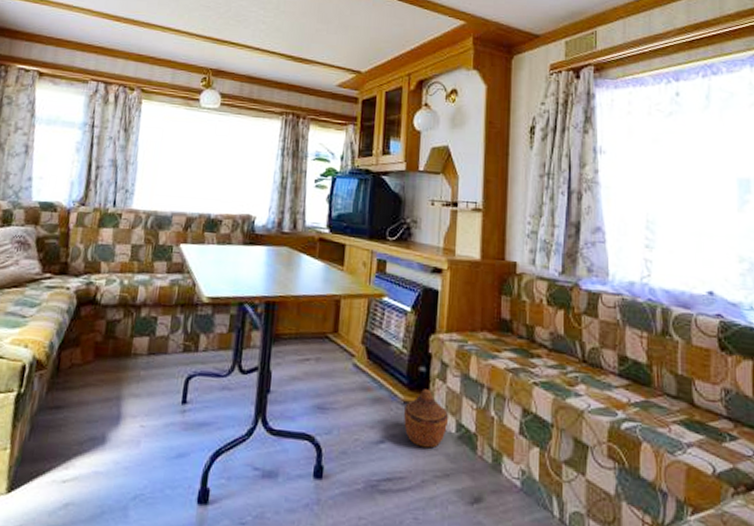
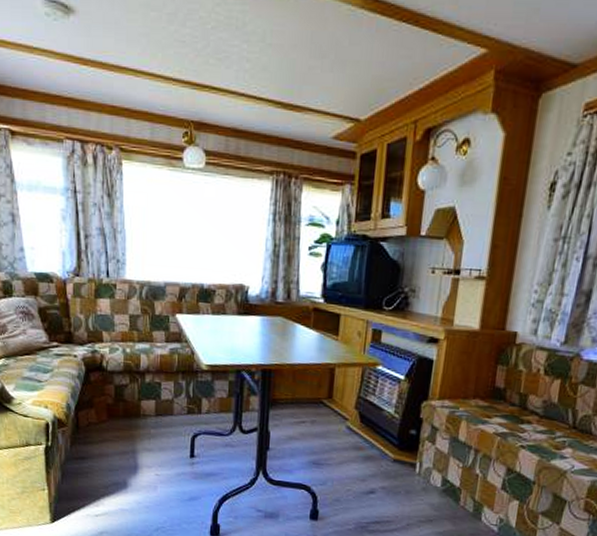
woven basket: present [404,389,449,448] -> none [393,449,436,499]

